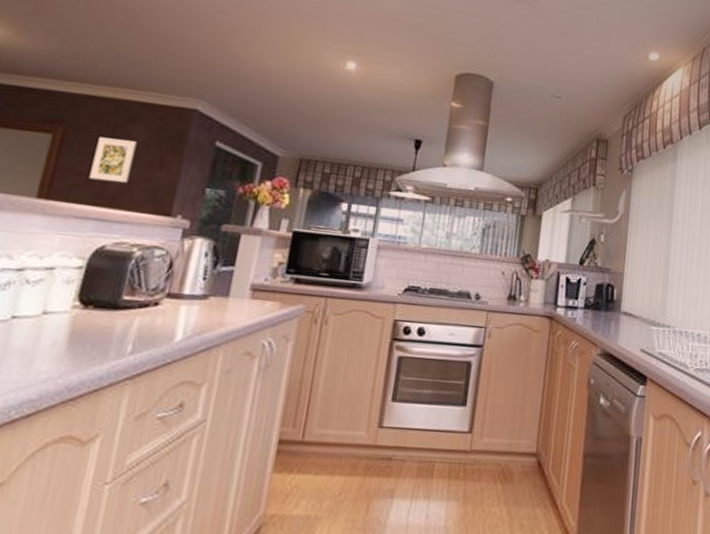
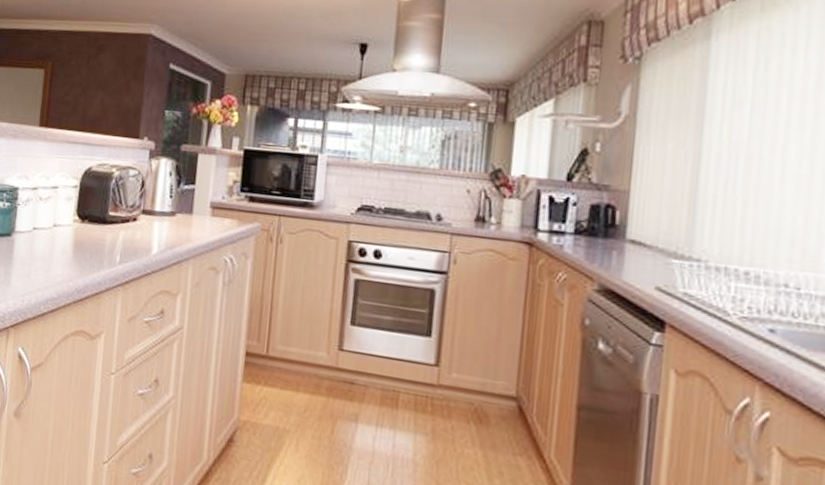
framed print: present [89,137,137,184] -> none [74,68,107,110]

